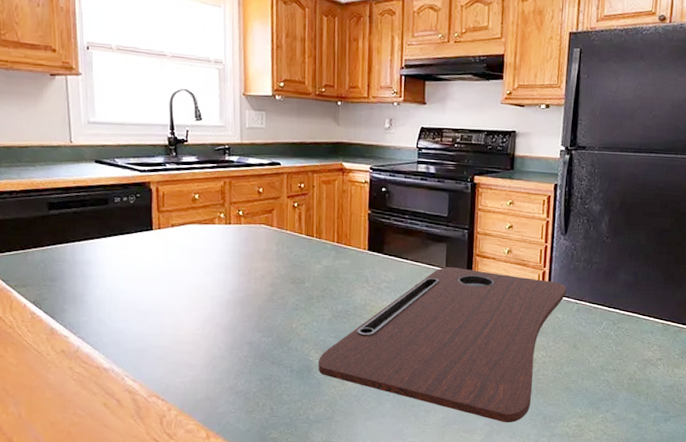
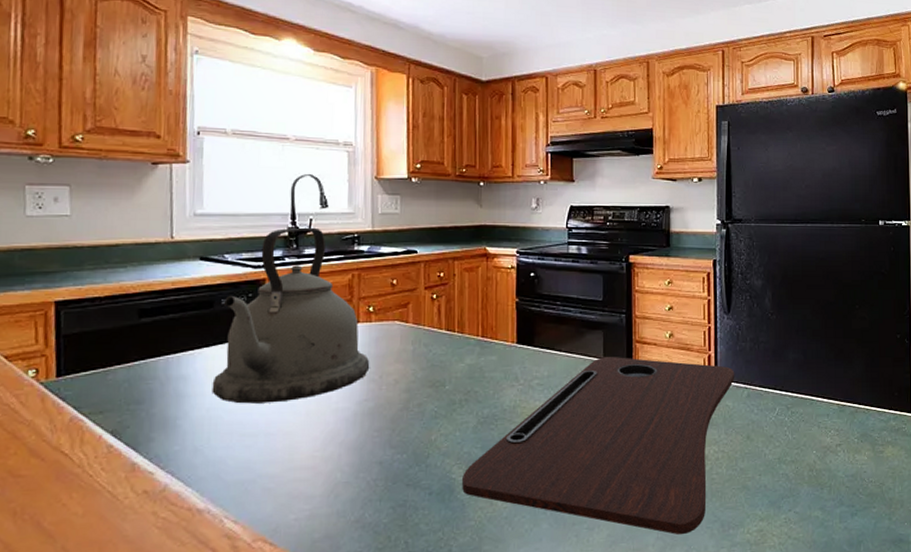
kettle: none [110,137,240,288] -> present [212,227,370,404]

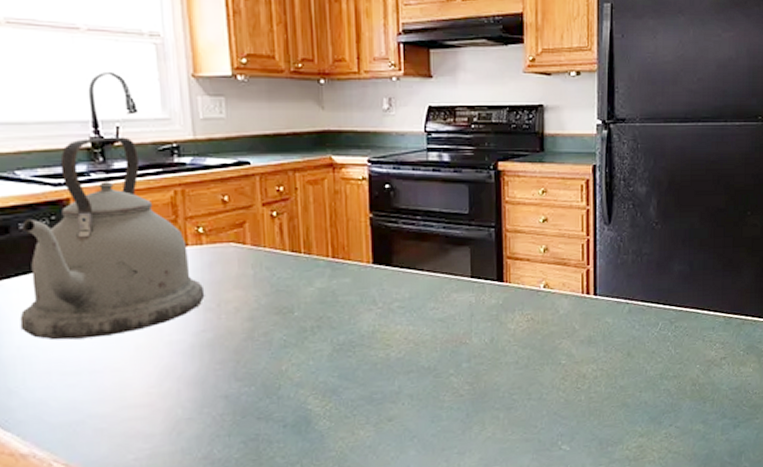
cutting board: present [462,357,735,535] -> none [319,274,616,455]

